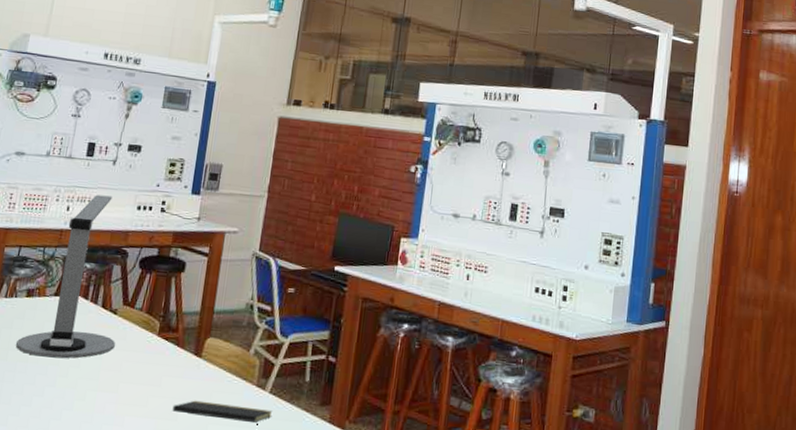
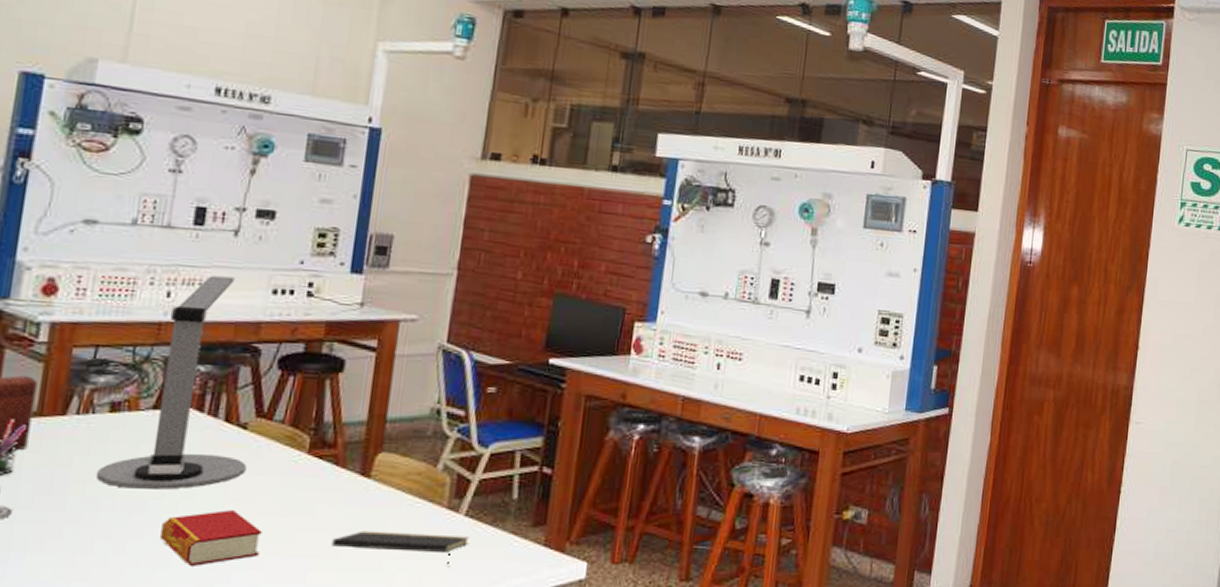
book: none [55,377,124,420] -> present [160,510,262,566]

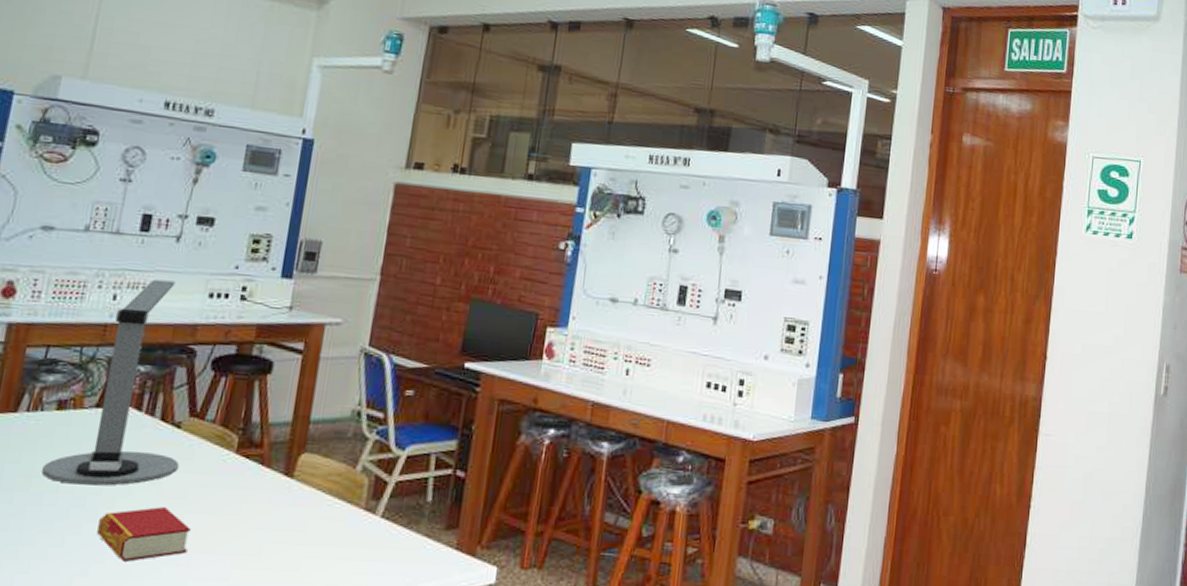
notepad: present [331,530,470,567] -> none [254,530,385,568]

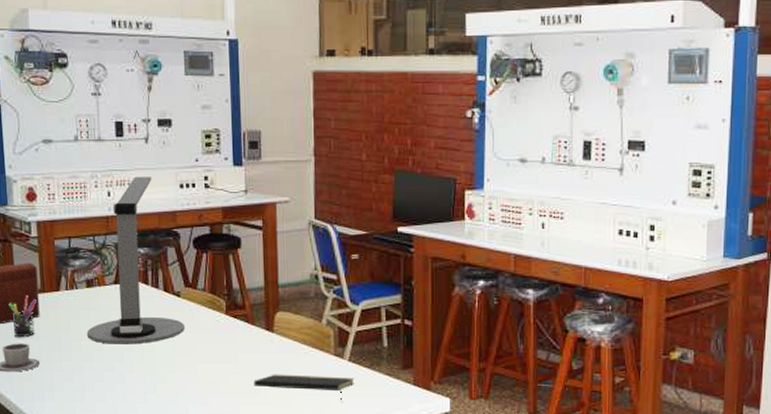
book: present [97,507,191,562] -> none [136,359,204,401]
notepad: none [254,530,385,568] -> present [253,374,355,402]

